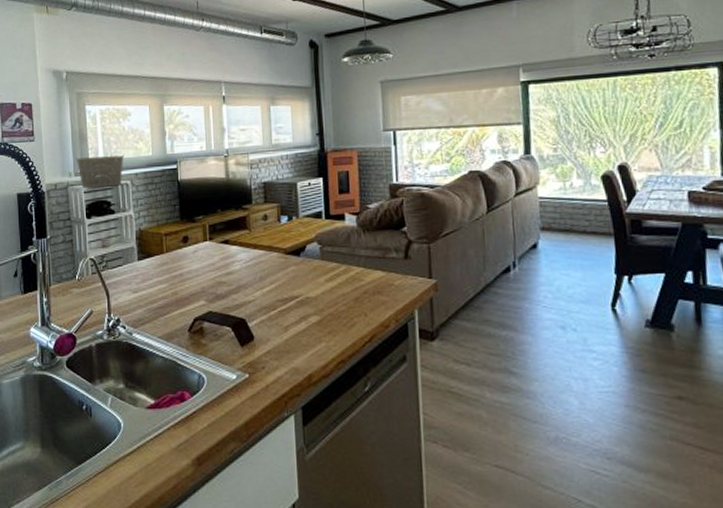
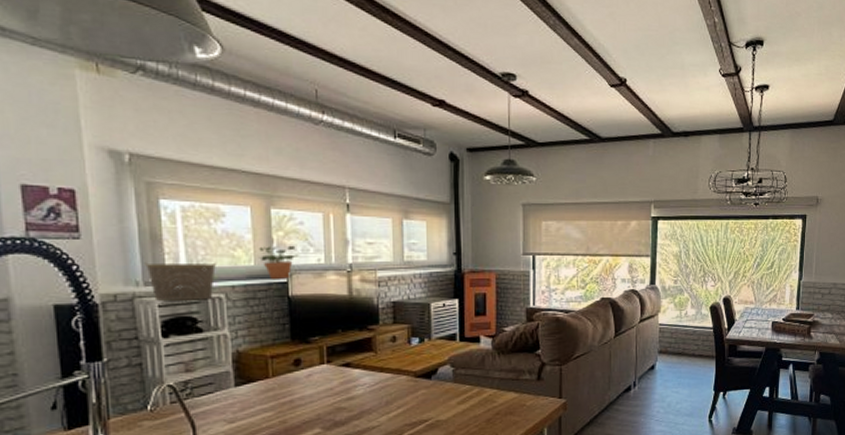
potted plant: none [155,136,186,167] -> present [259,245,299,280]

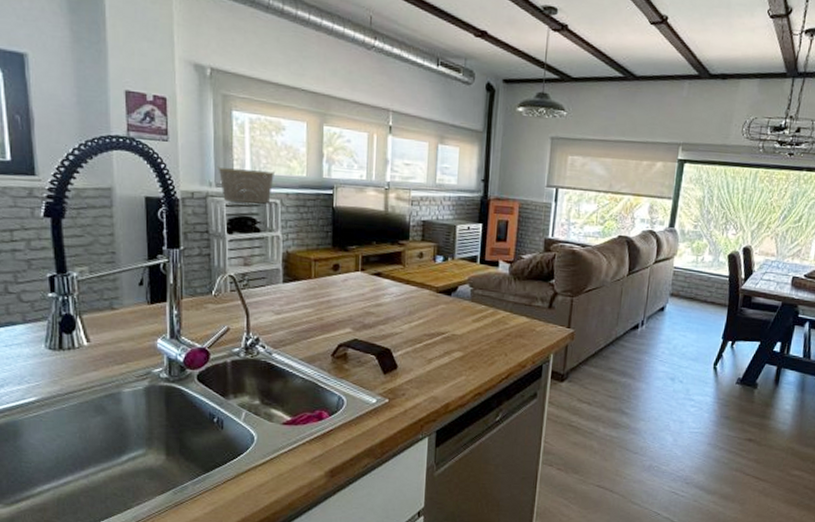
potted plant: present [259,245,299,280] -> none [311,160,345,192]

